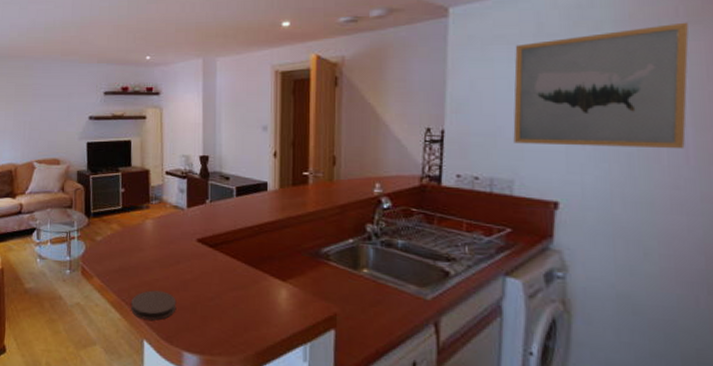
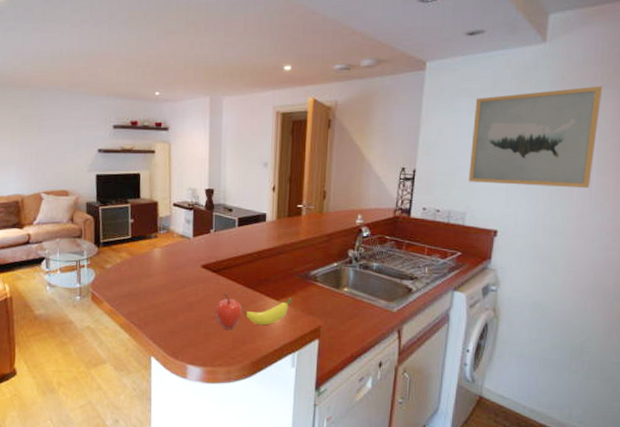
coaster: present [131,290,177,321] -> none [140,312,182,339]
fruit: none [213,270,301,314] -> present [215,292,292,330]

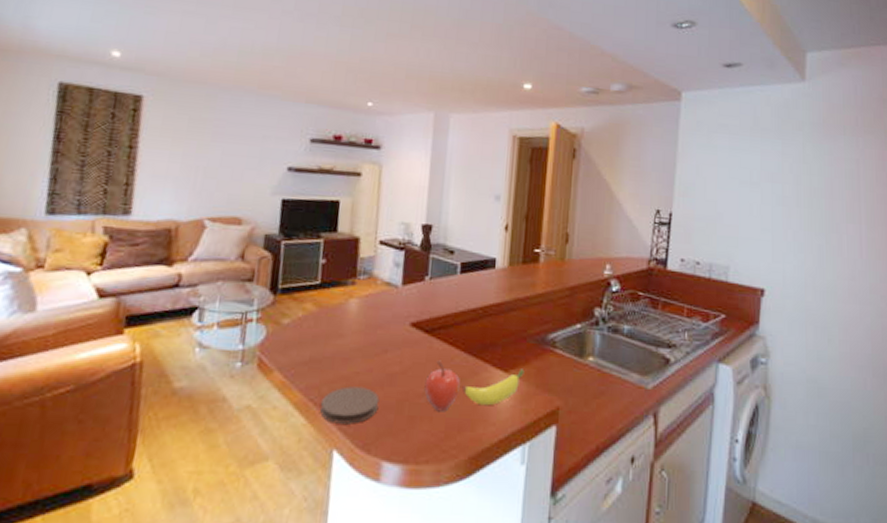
coaster: none [140,312,182,339] -> present [320,386,380,425]
wall art: present [468,85,603,189] -> none [731,131,865,244]

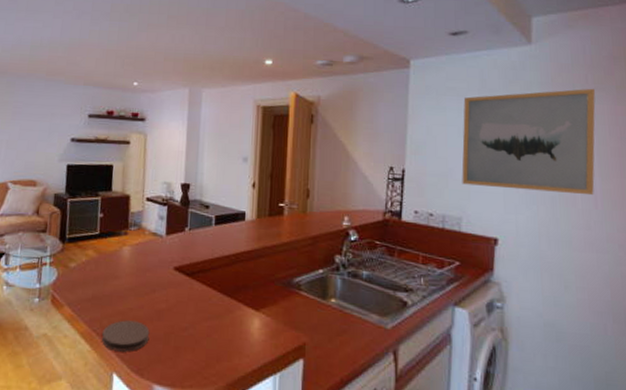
fruit: present [424,360,525,412] -> none [187,299,274,344]
wall art: none [731,131,865,244] -> present [461,88,596,196]

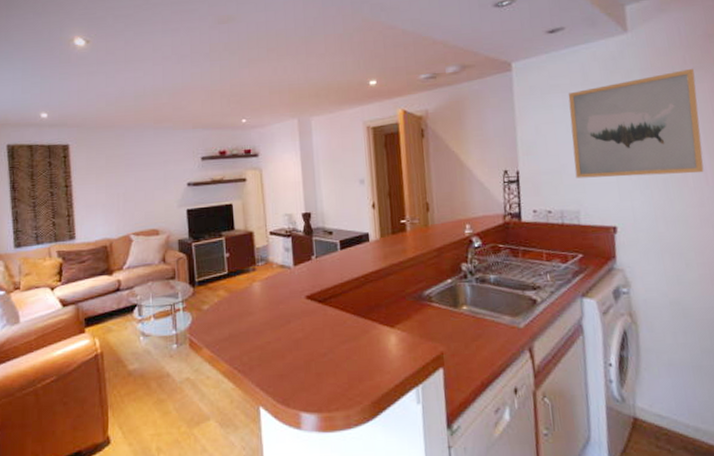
coaster: present [102,320,150,352] -> none [244,353,291,385]

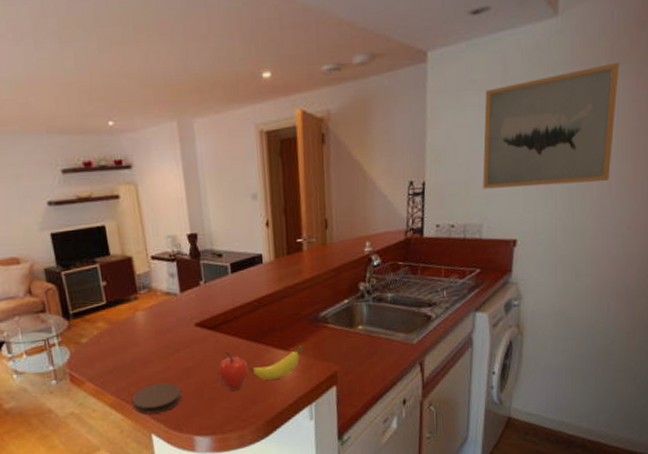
coaster: none [244,353,291,385] -> present [132,382,182,415]
fruit: none [325,323,408,367] -> present [217,345,303,392]

